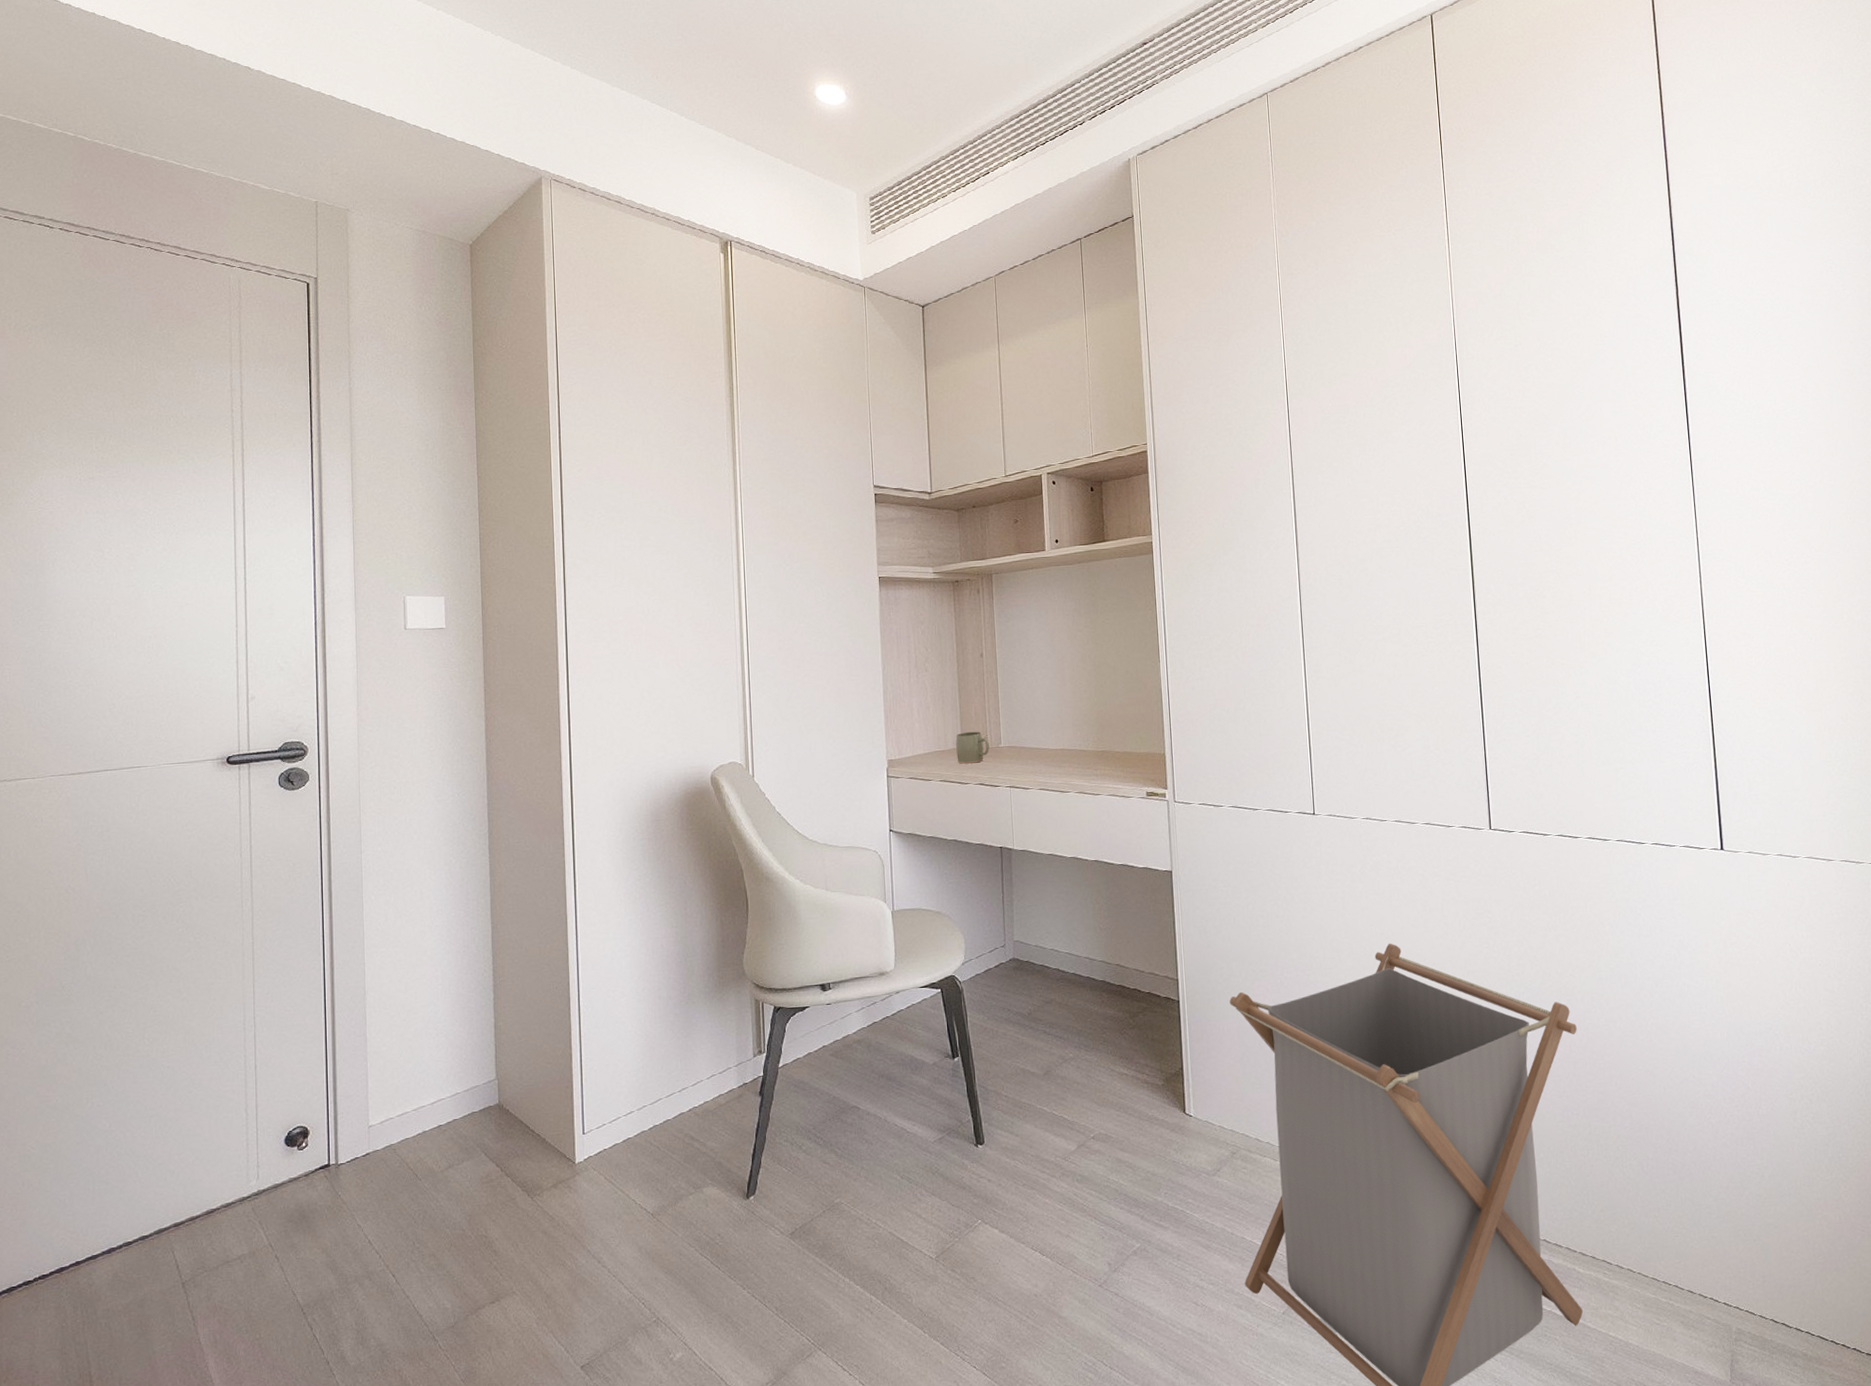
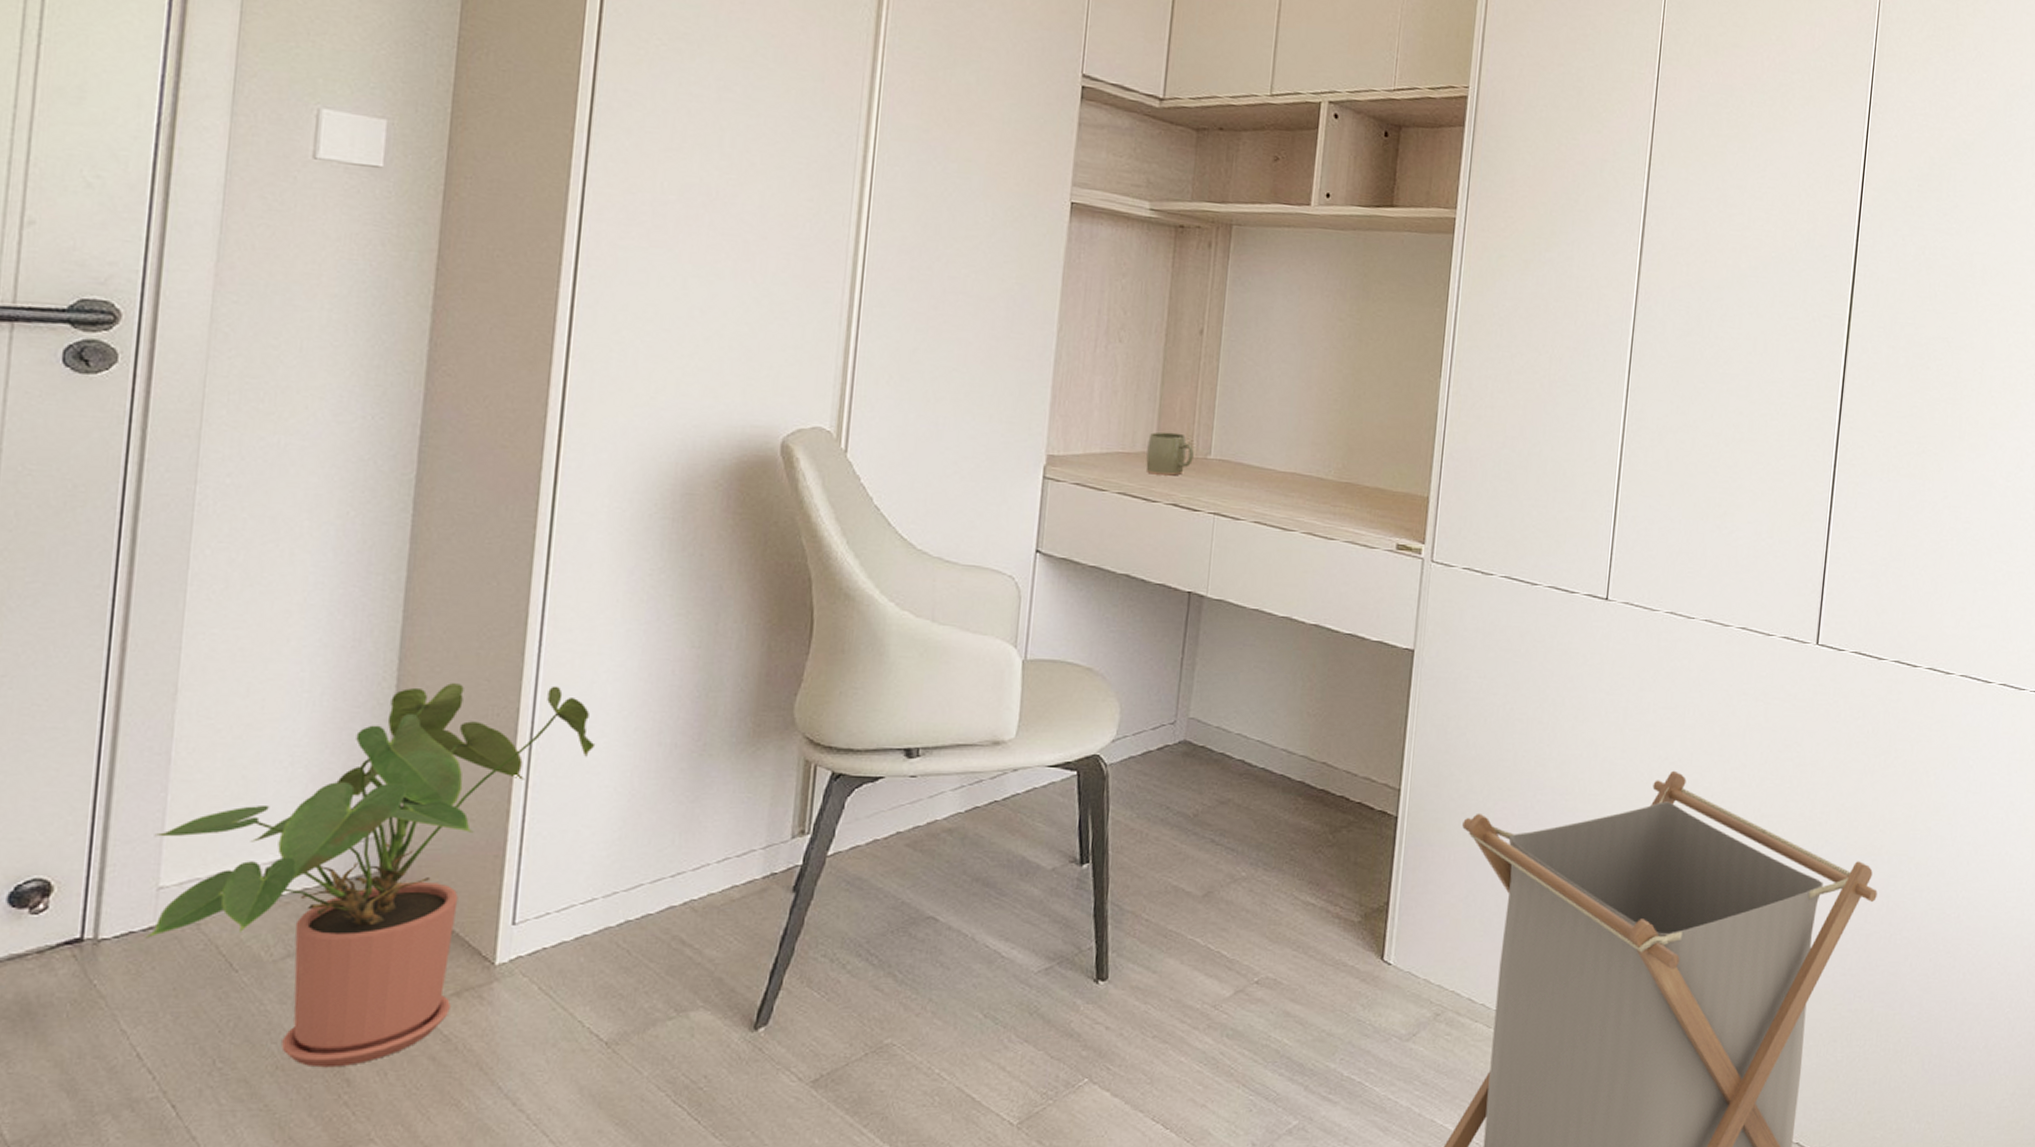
house plant: none [363,964,620,1244] -> present [145,683,596,1068]

